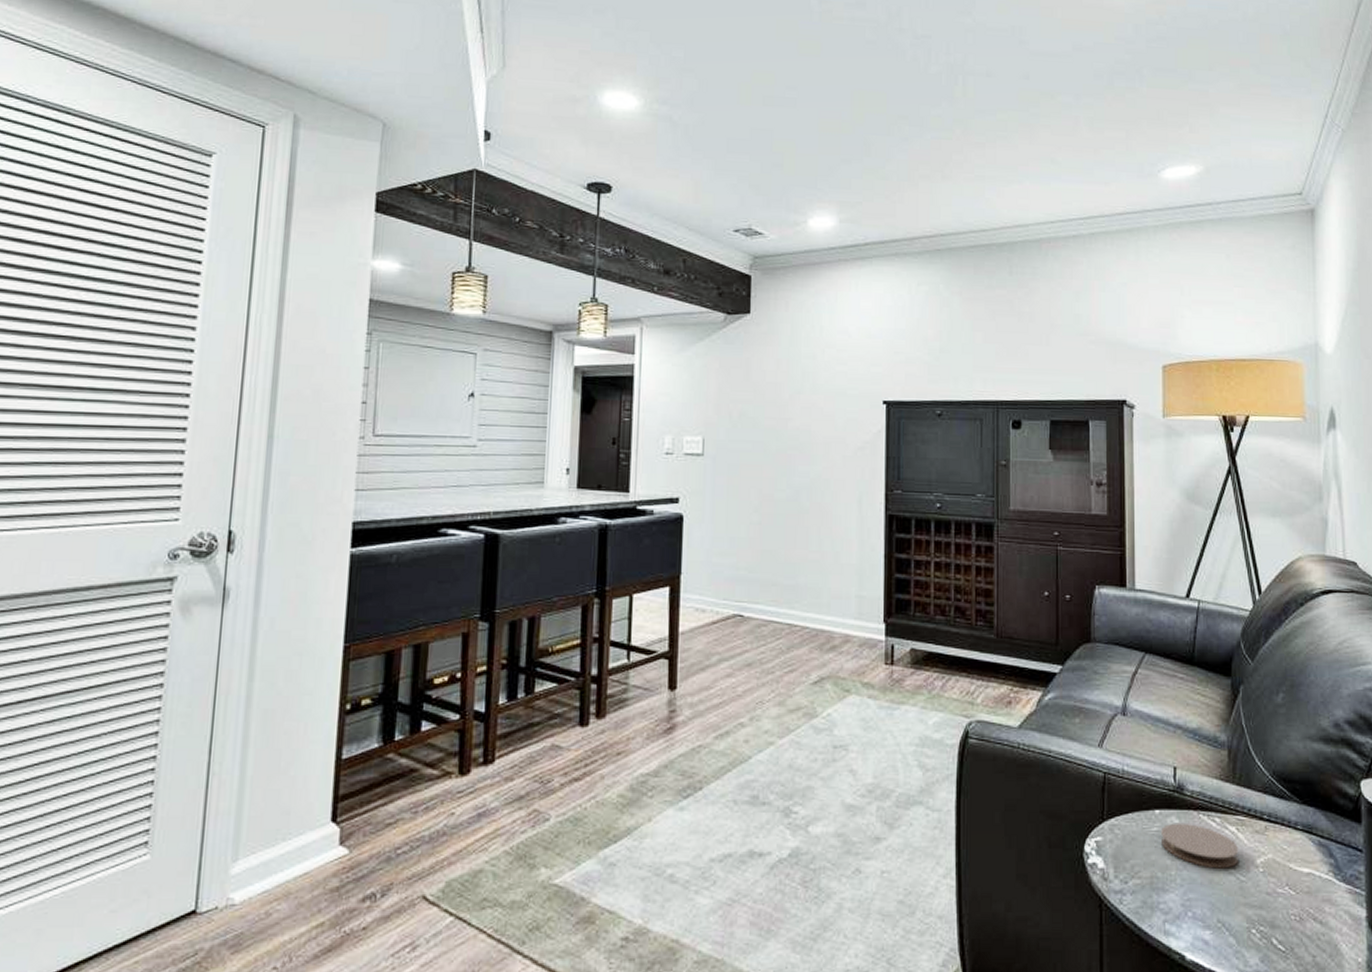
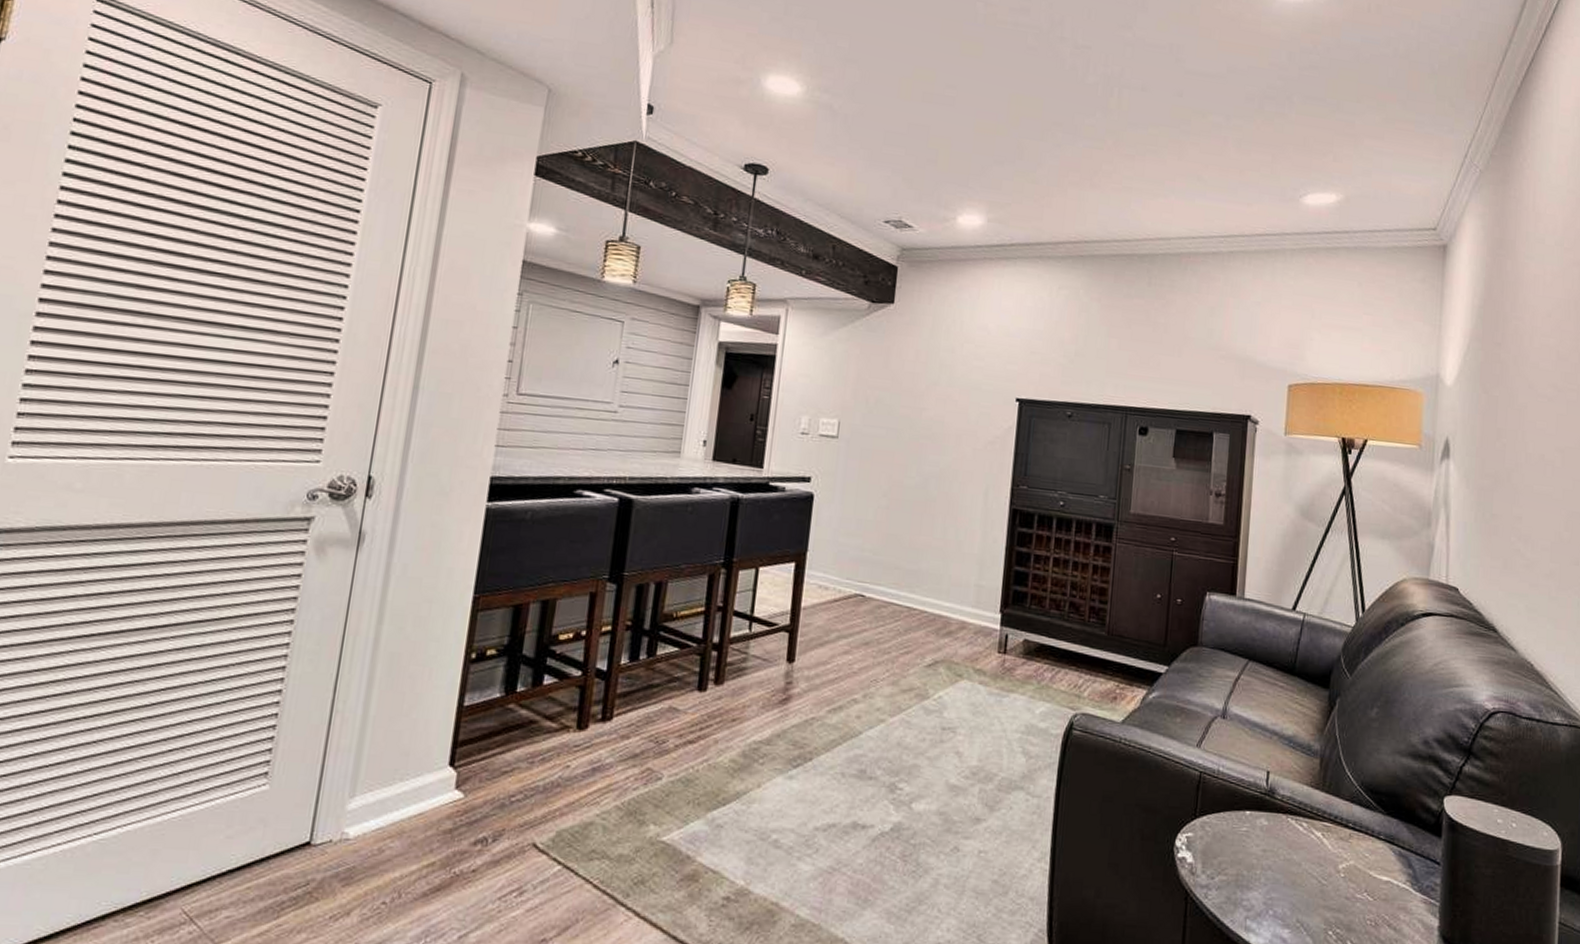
coaster: present [1160,822,1239,869] -> none [1249,824,1323,872]

